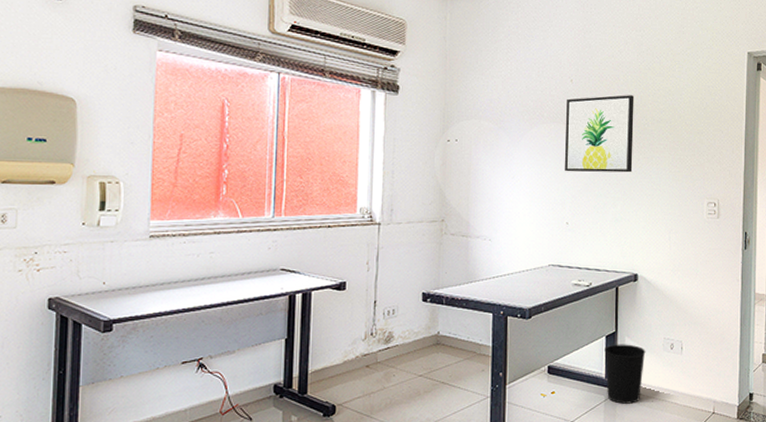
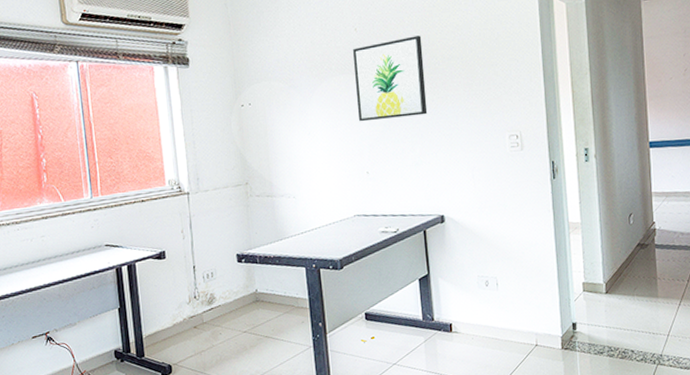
wastebasket: present [604,344,646,404] -> none [419,285,461,344]

